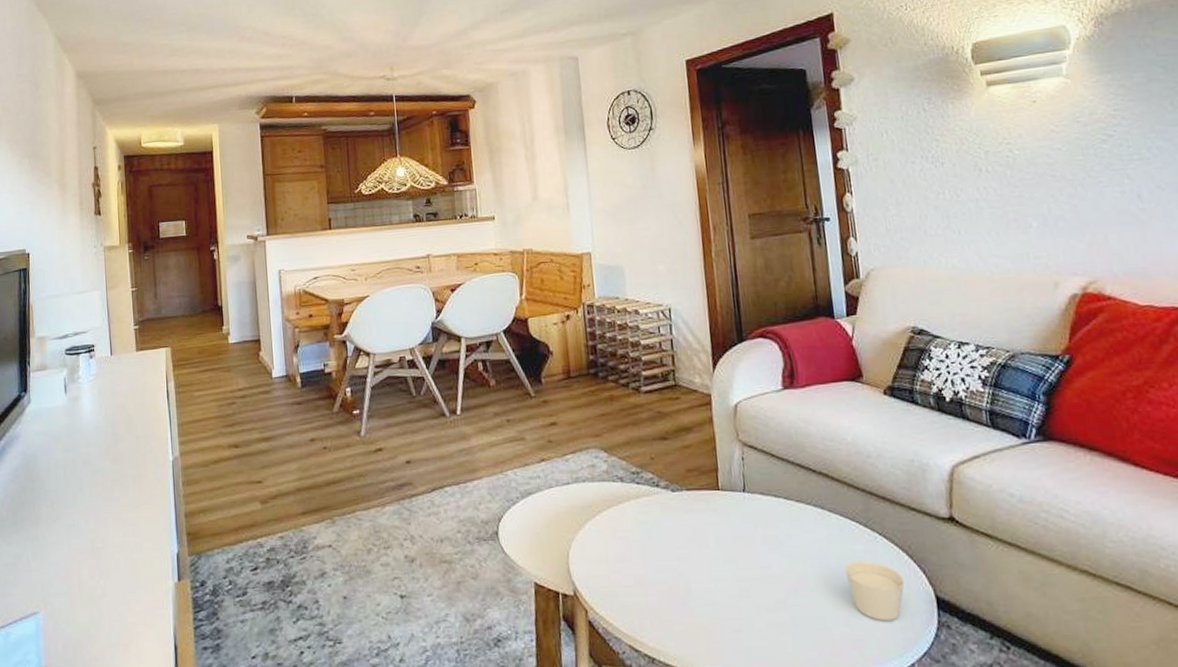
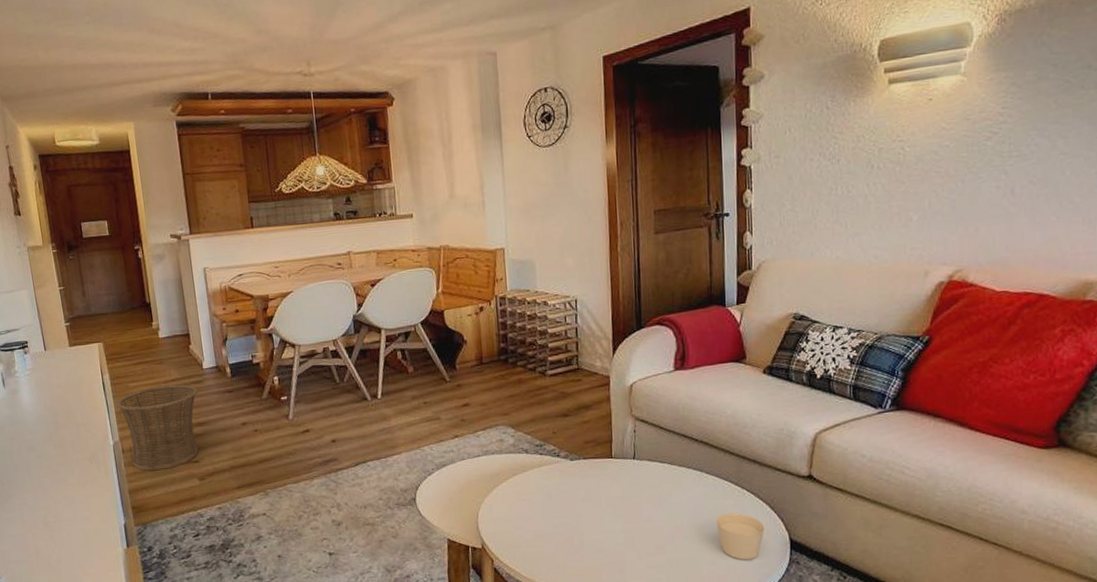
basket: none [180,394,266,492] -> present [117,384,199,471]

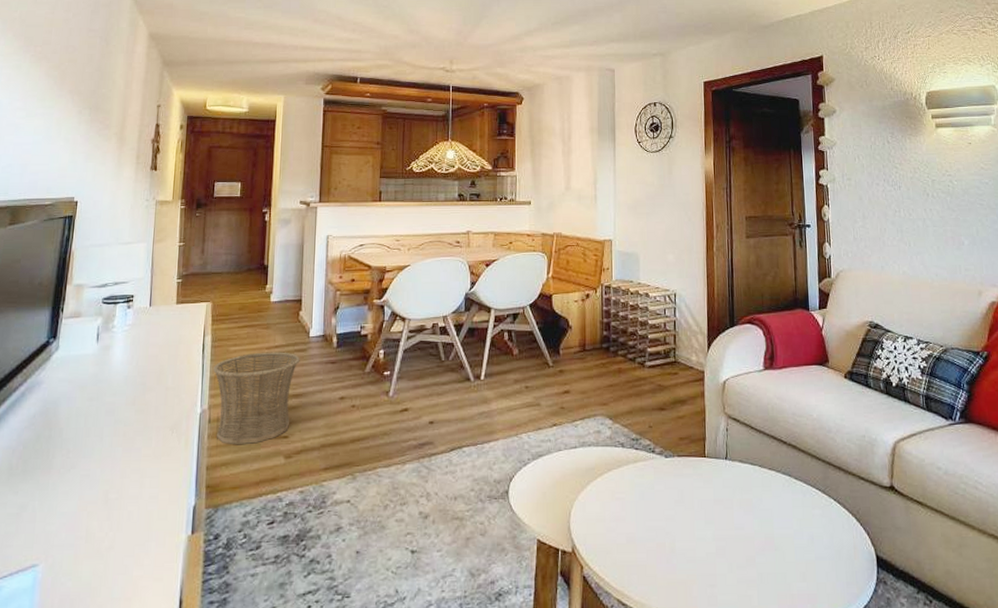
candle: present [716,513,765,561] -> none [805,523,852,578]

